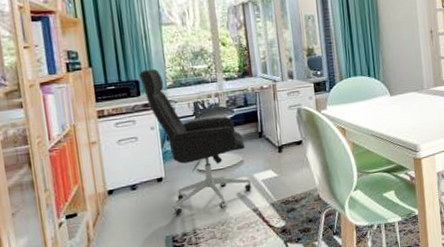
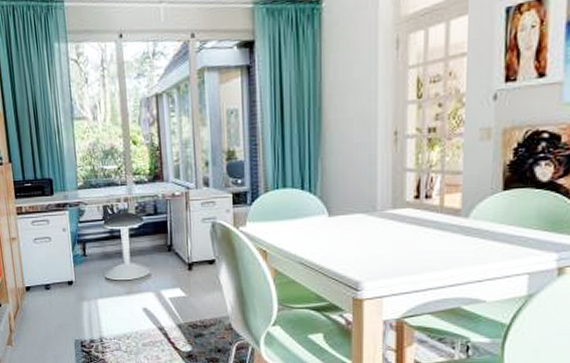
office chair: present [139,68,252,216] -> none [52,167,159,322]

